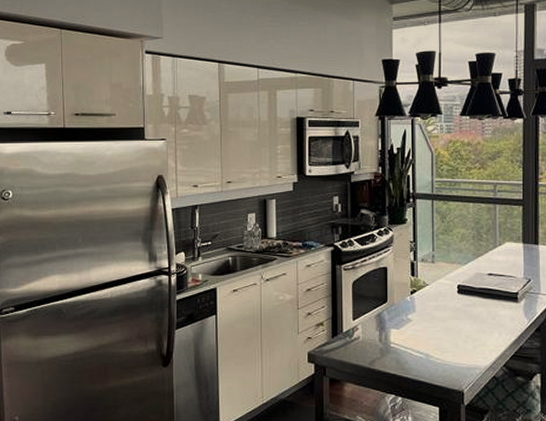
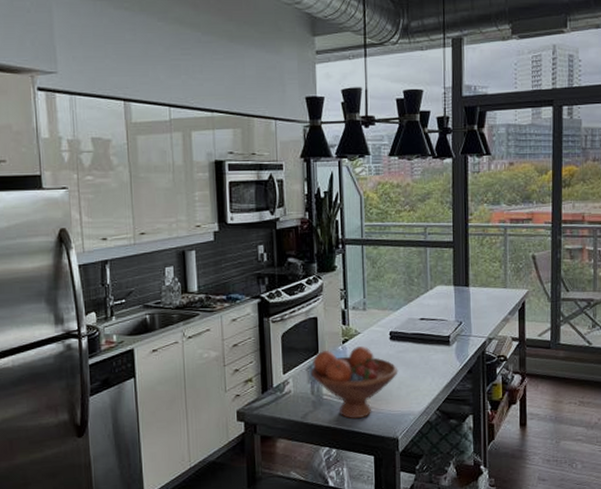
fruit bowl: none [379,298,465,369] -> present [310,346,398,419]

